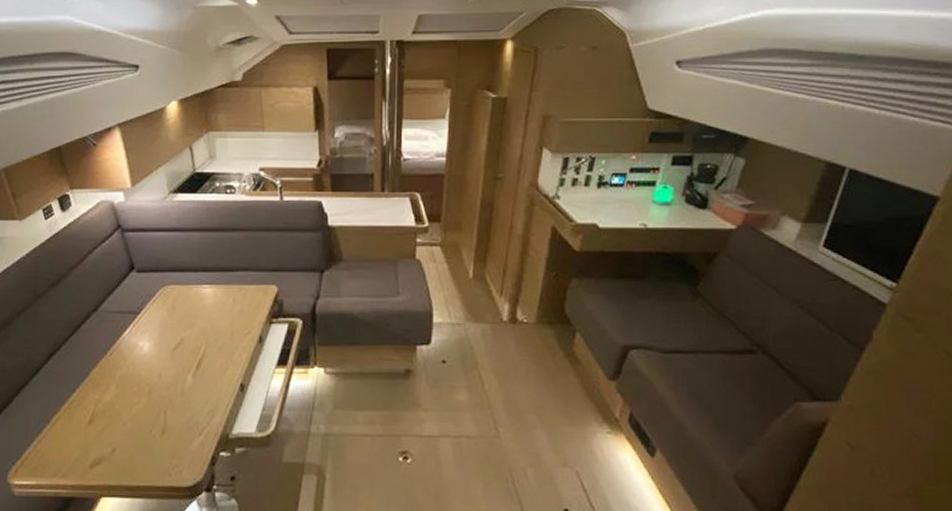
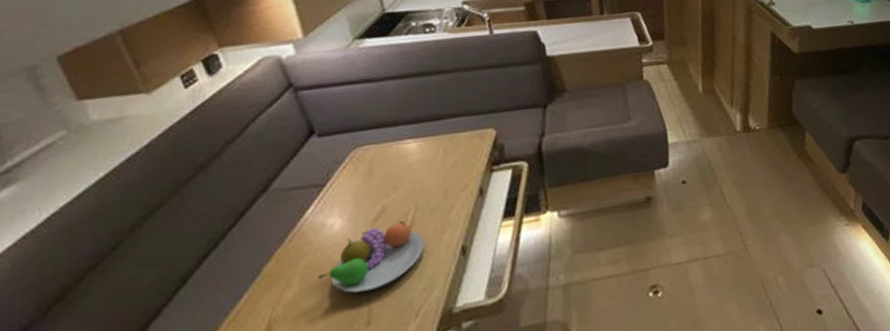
fruit bowl: none [128,353,211,406] -> present [317,221,425,293]

